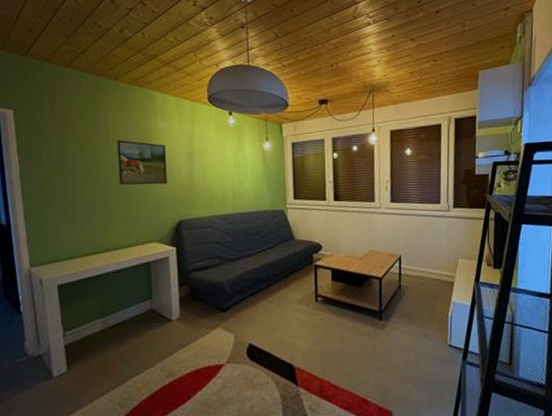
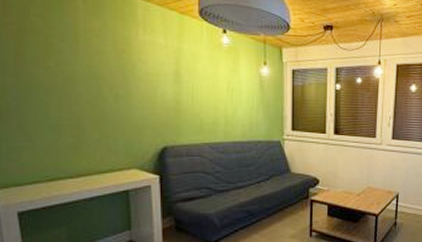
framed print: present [117,140,168,185] -> none [89,51,151,105]

